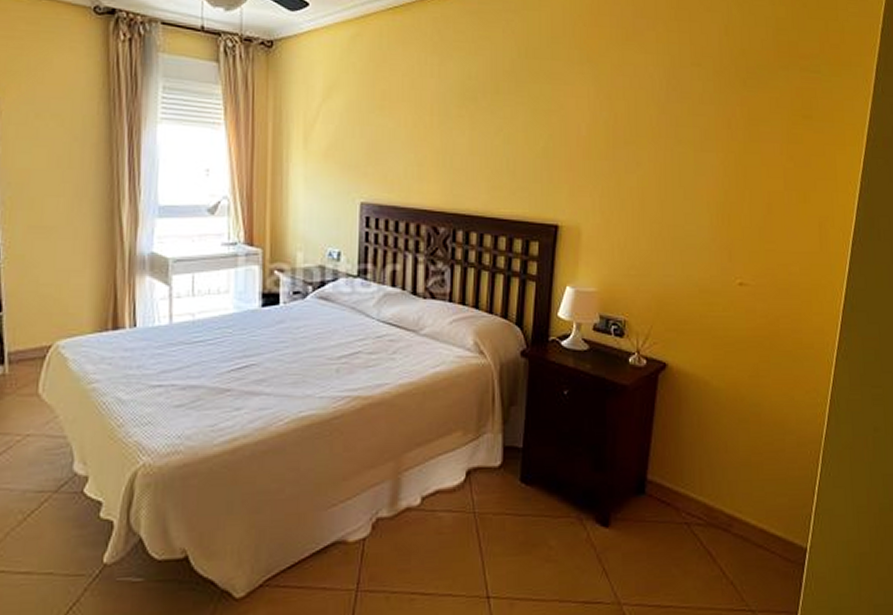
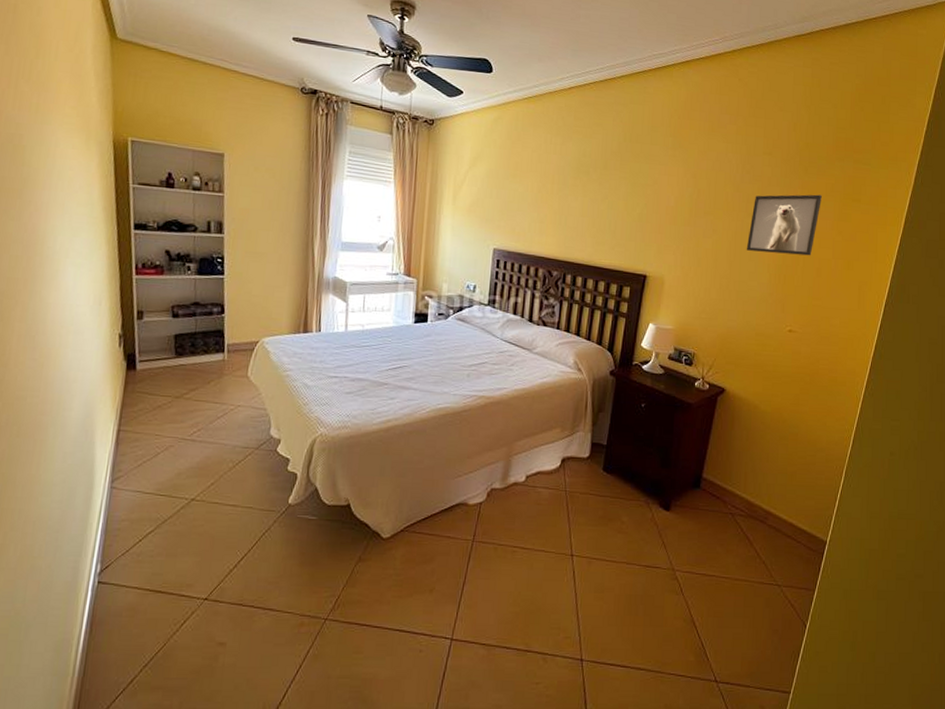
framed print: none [679,112,766,189] -> present [746,194,822,256]

